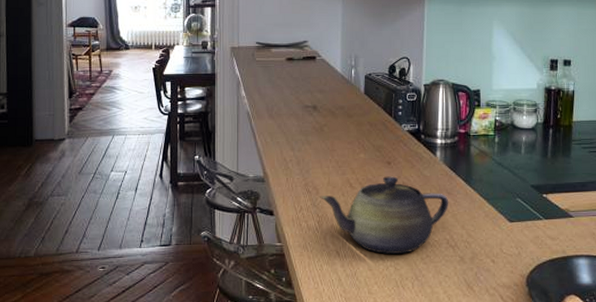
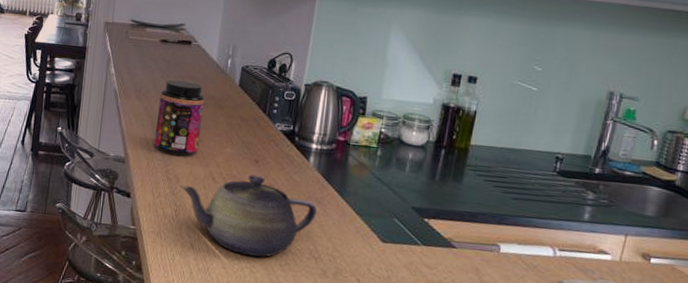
jar: none [291,95,335,167] -> present [154,80,205,156]

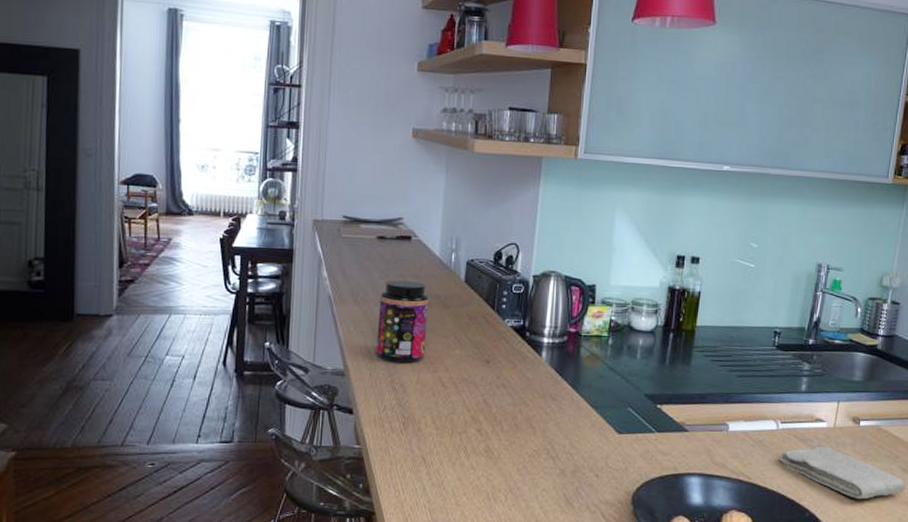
teapot: present [180,175,318,257] -> none [407,376,553,463]

